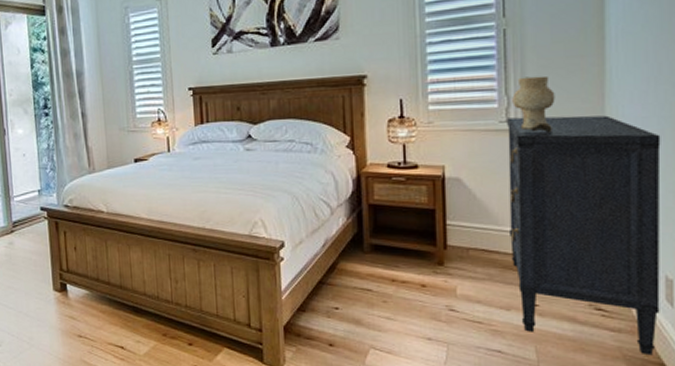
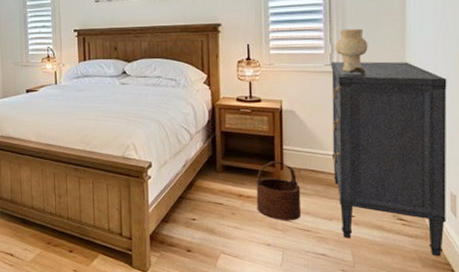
wooden bucket: none [413,238,470,310] -> present [256,160,301,220]

